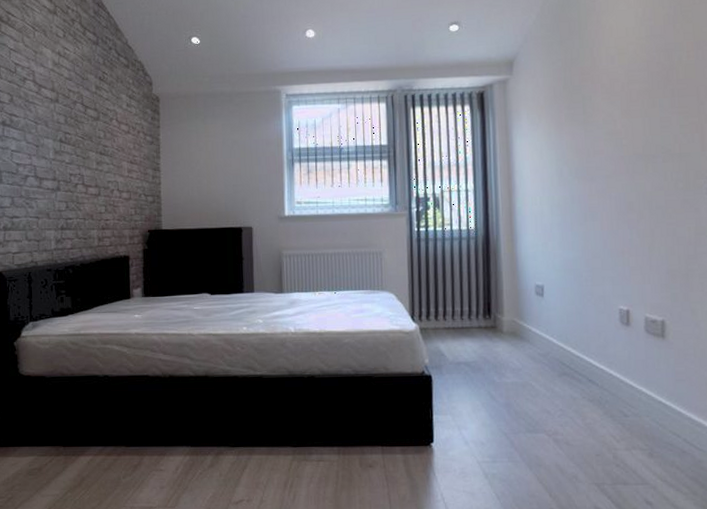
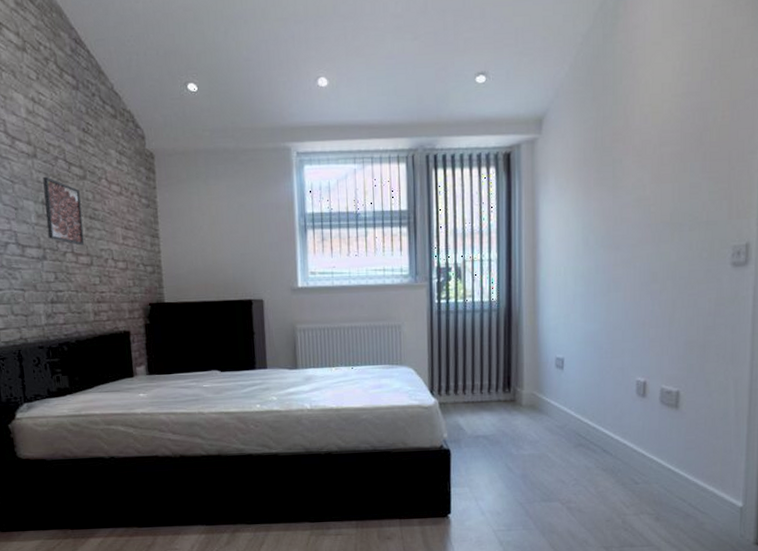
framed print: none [62,118,94,178] -> present [43,176,85,245]

